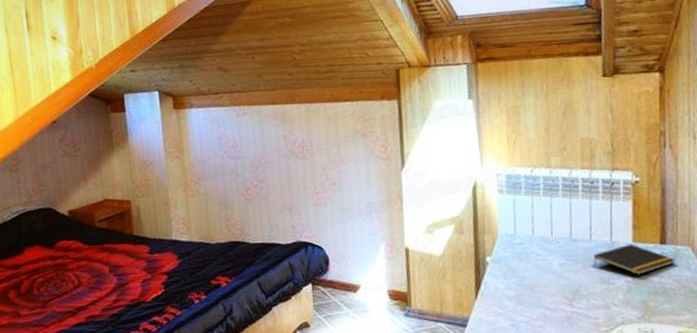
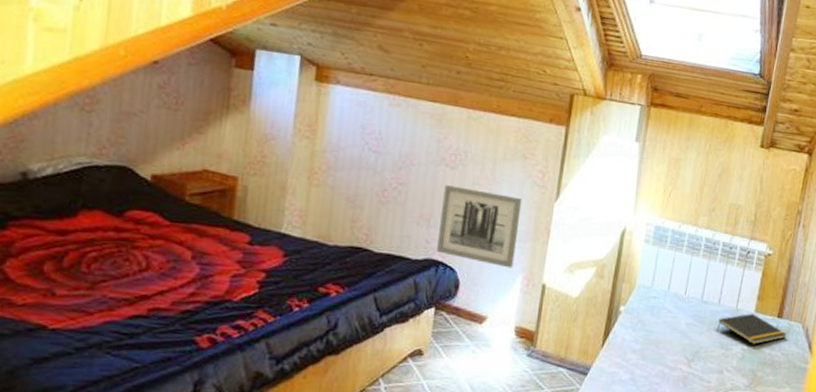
wall art: none [298,173,375,239] -> present [437,185,522,268]

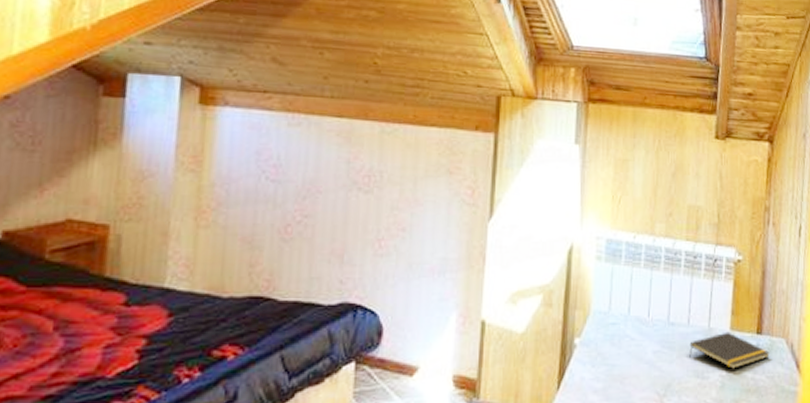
wall art: present [437,185,522,268] -> none [353,213,450,305]

